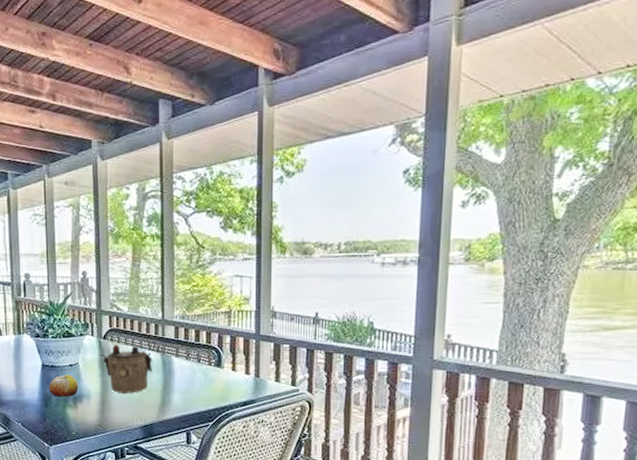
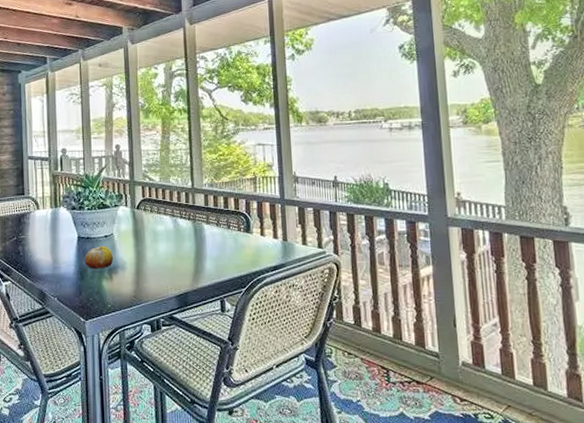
teapot: present [100,344,152,394] -> none [134,213,185,264]

